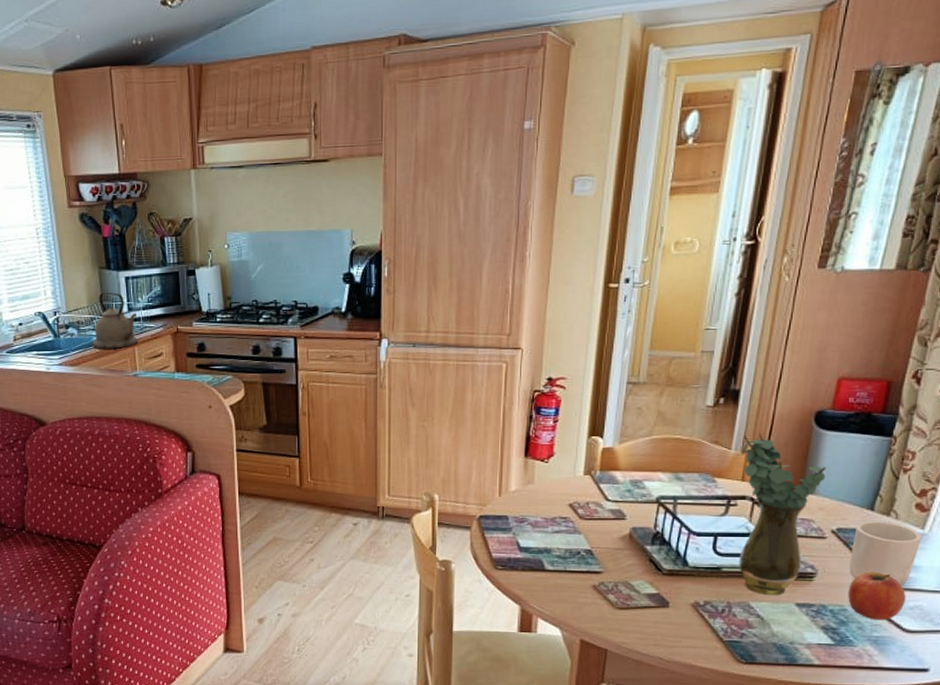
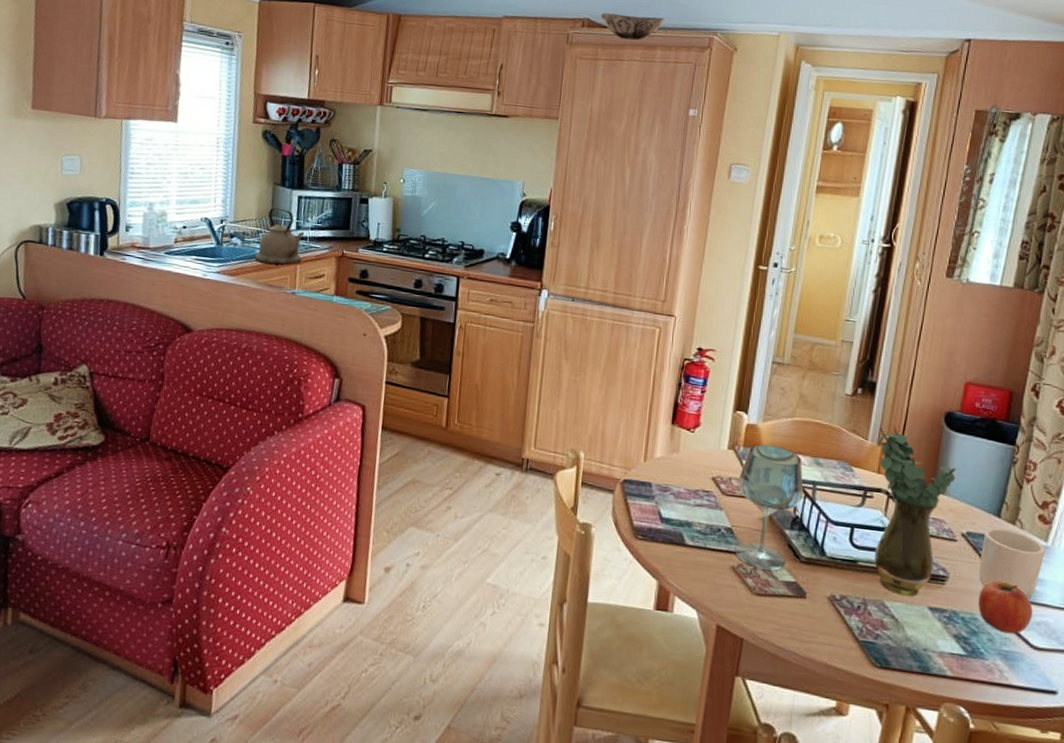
decorative bowl: none [417,19,491,52] -> present [600,13,665,41]
wine glass: none [595,467,664,585] -> present [735,444,804,571]

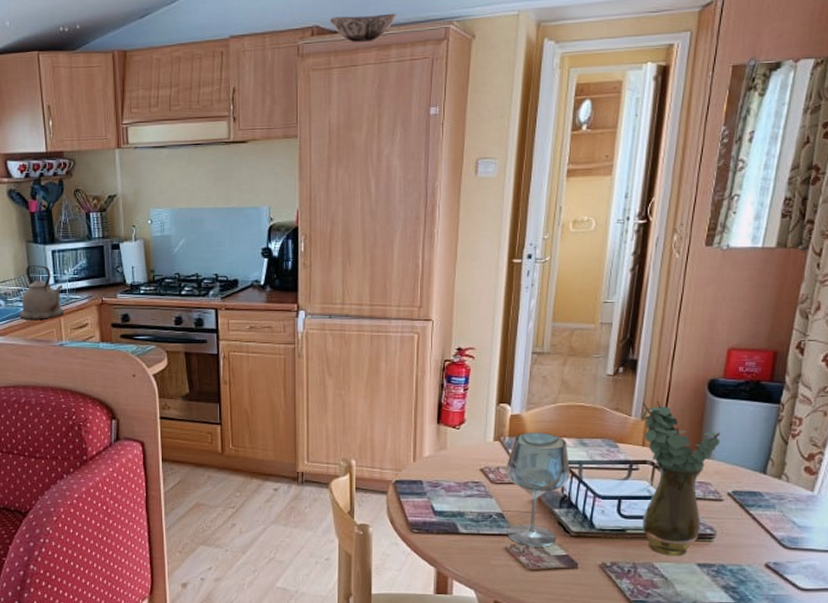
fruit: present [978,580,1033,634] -> none [746,532,799,579]
mug: present [979,527,1046,599] -> none [746,484,812,546]

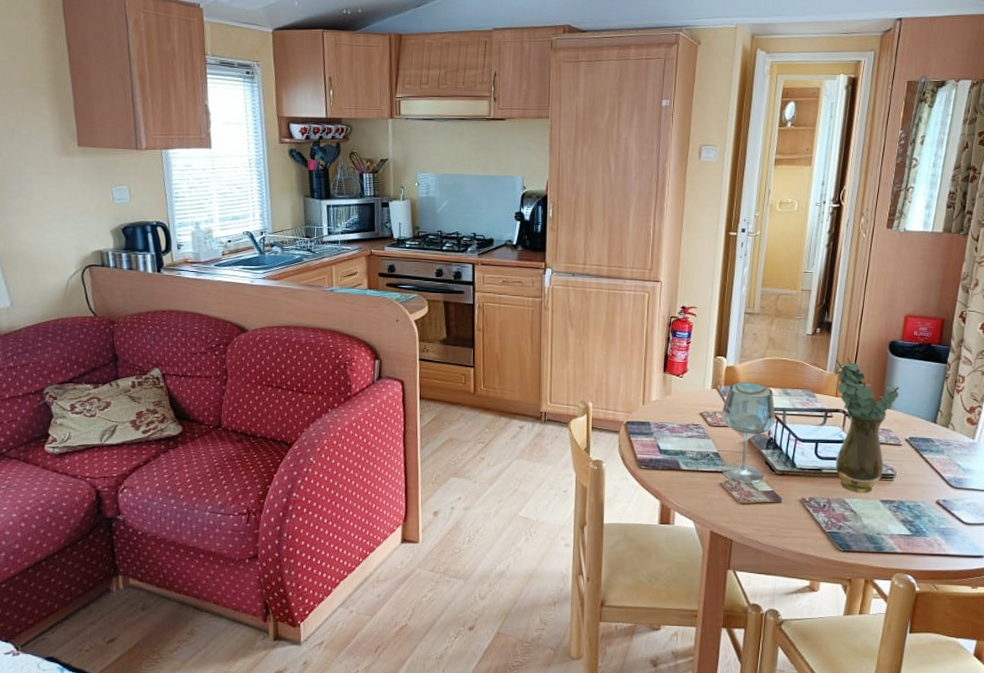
kettle: present [19,264,65,321] -> none [294,217,336,268]
decorative bowl: present [329,13,397,43] -> none [579,18,636,42]

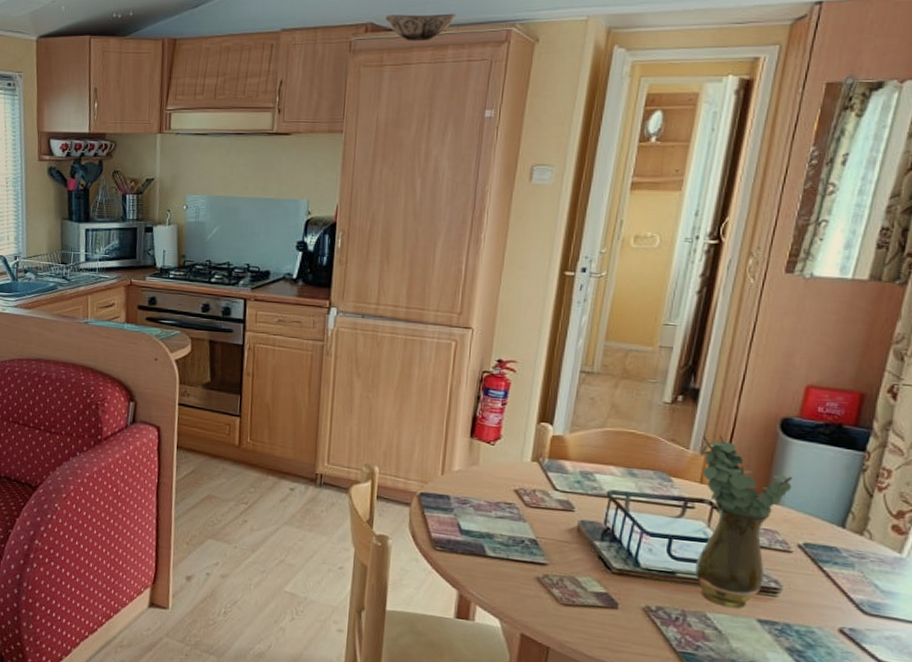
decorative bowl: none [579,18,636,42] -> present [385,13,456,41]
wine glass: present [721,382,776,483] -> none [540,456,616,582]

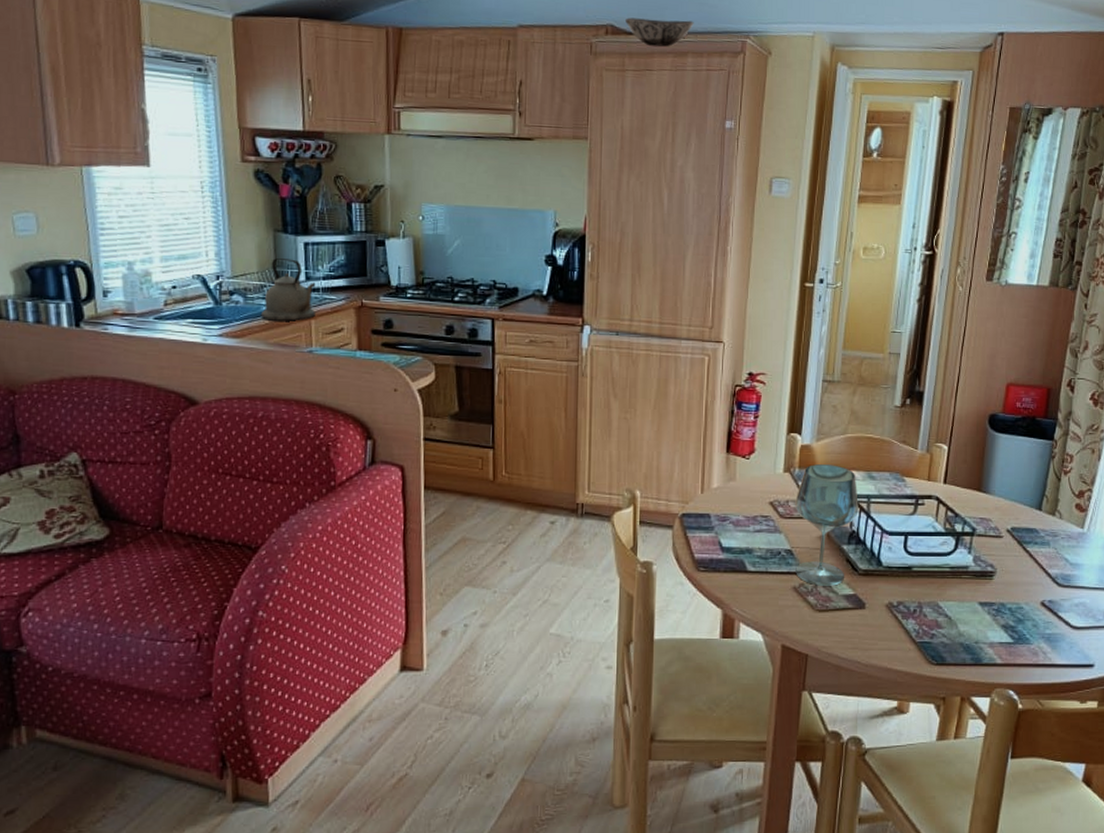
kettle: none [47,241,94,297] -> present [260,257,317,322]
wine glass: none [540,456,616,582] -> present [795,464,859,586]
vase: present [695,435,793,609] -> none [927,434,1000,595]

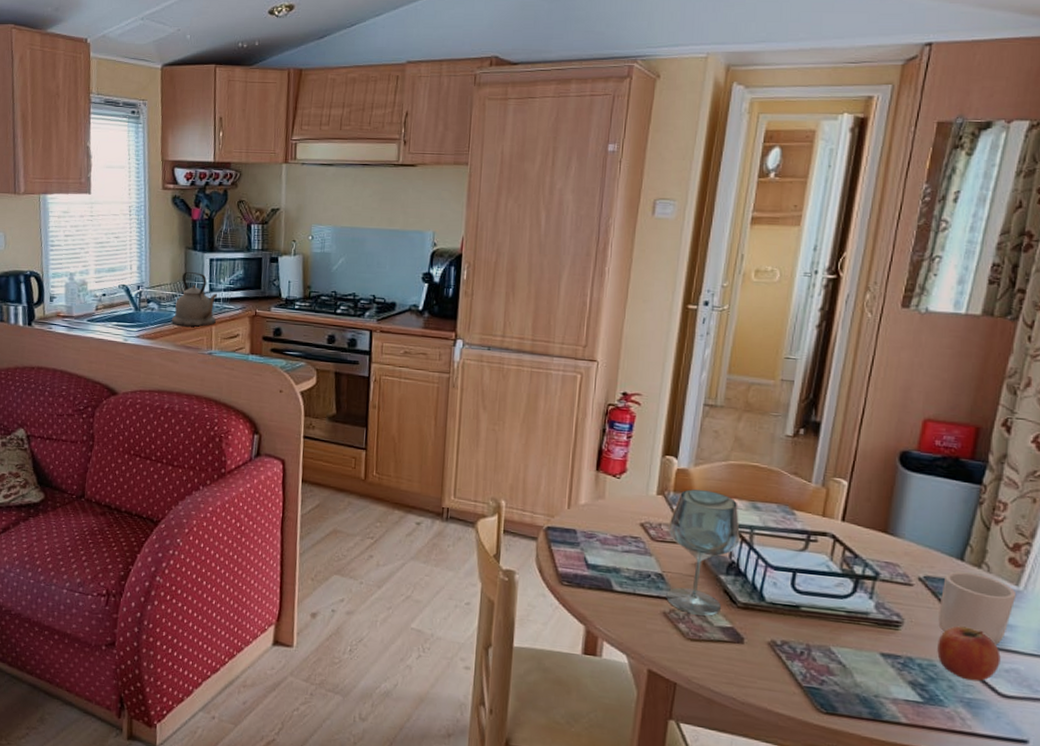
decorative bowl: present [624,17,694,48] -> none [509,48,579,76]
mug: none [1023,521,1082,584] -> present [938,571,1017,646]
fruit: none [1023,570,1072,618] -> present [937,626,1001,682]

